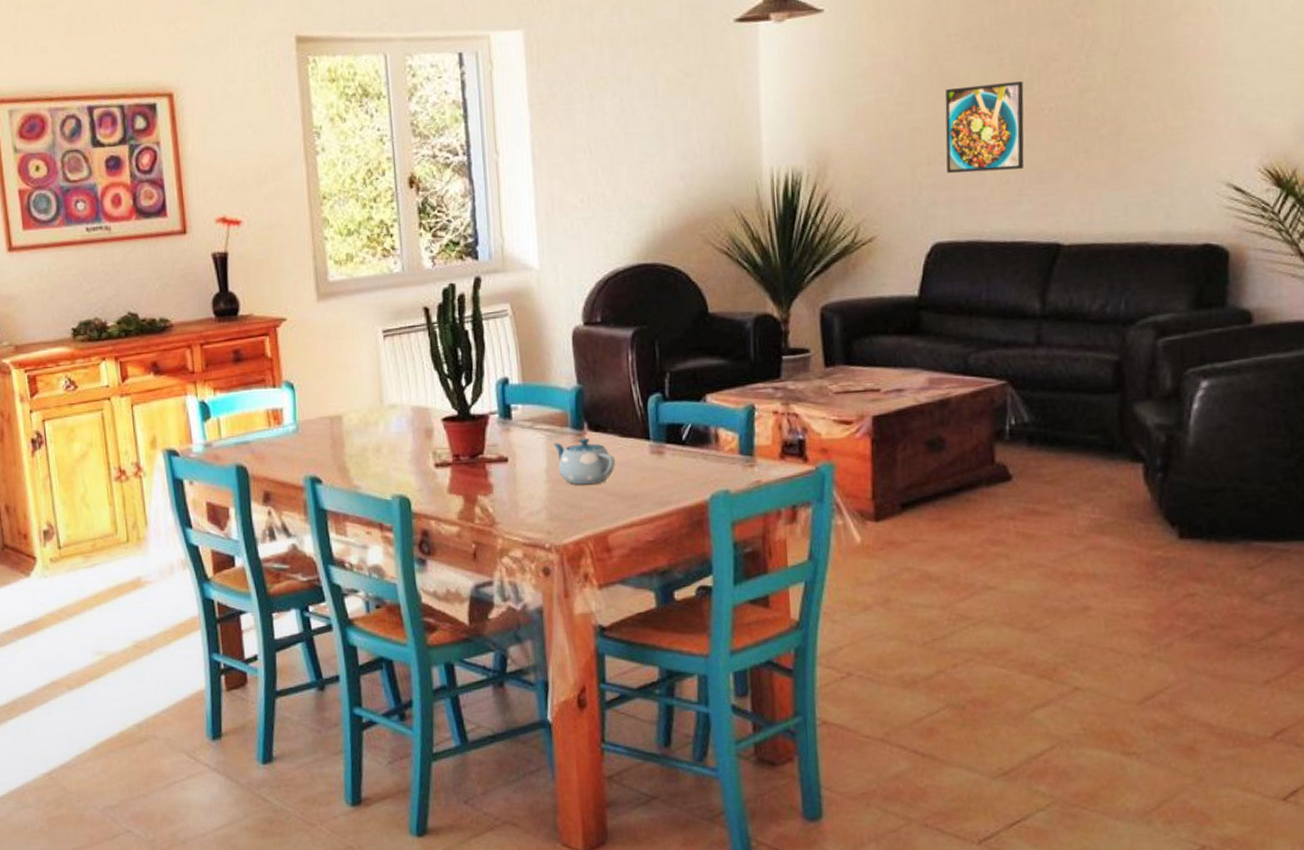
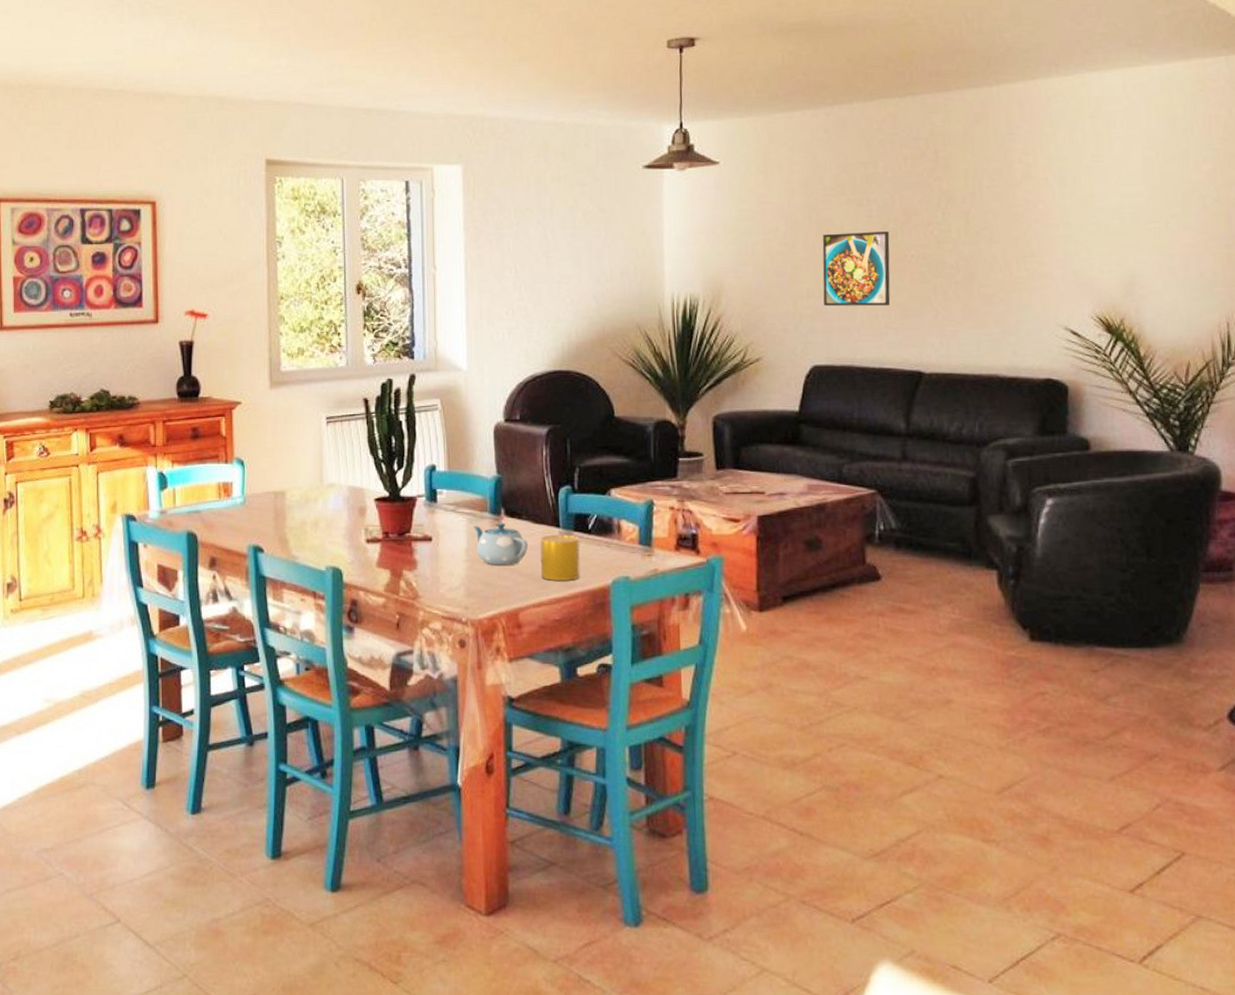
cup: none [629,447,675,499] -> present [540,534,580,581]

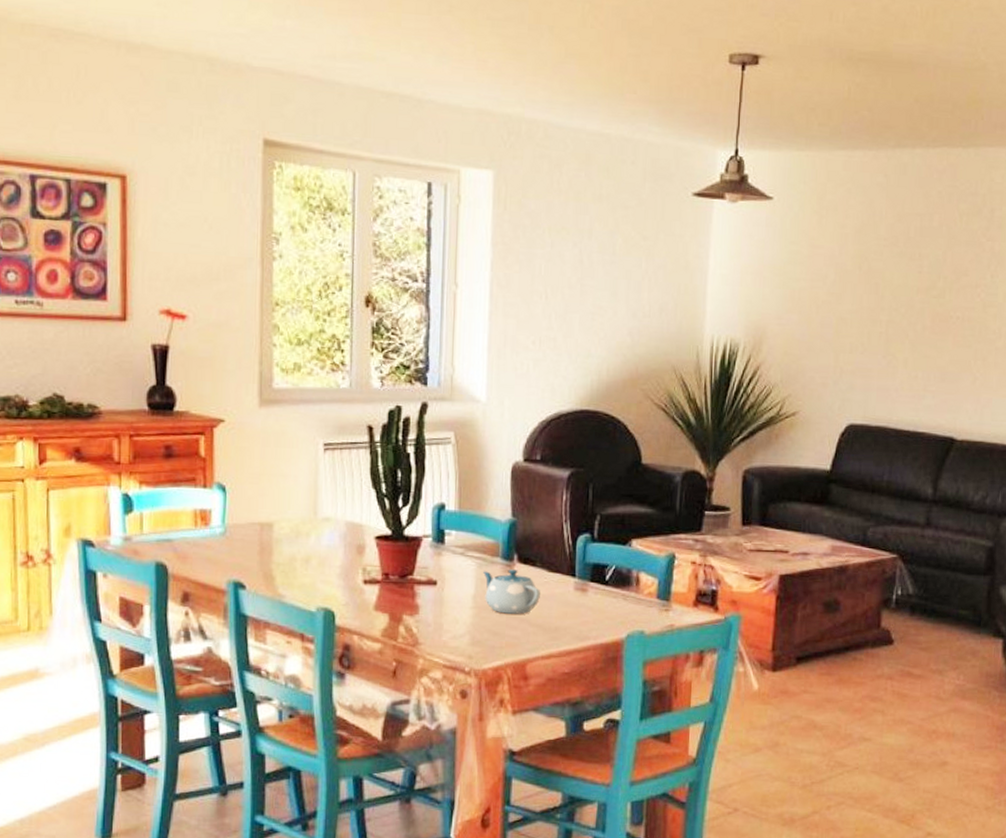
cup: present [540,534,580,581] -> none [552,584,596,633]
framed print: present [822,231,891,307] -> none [866,286,938,368]

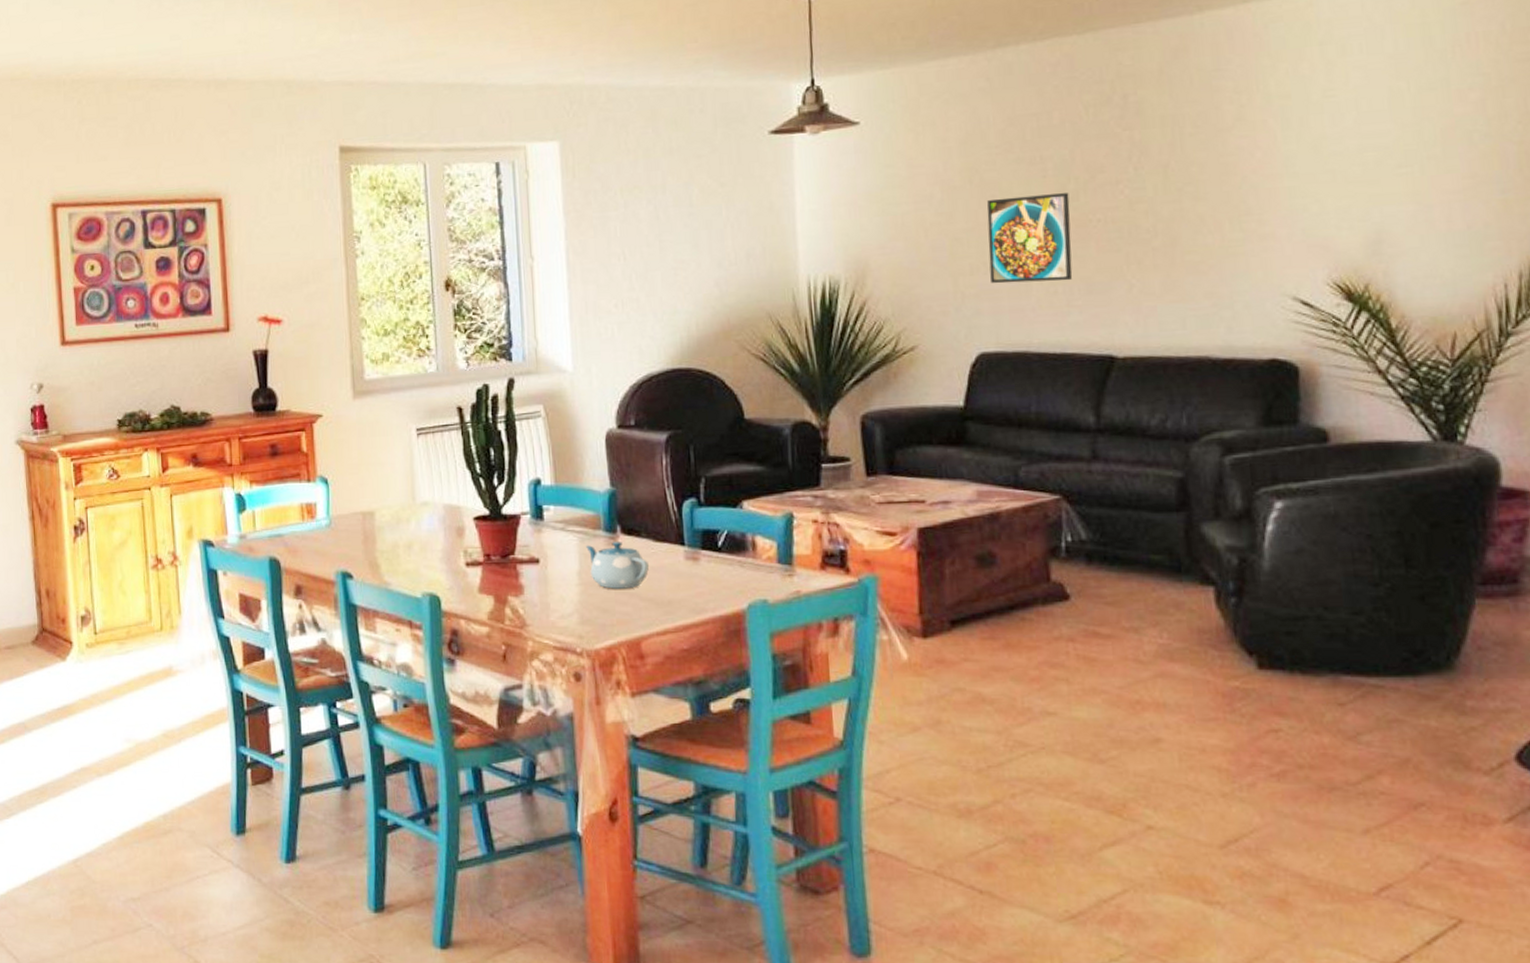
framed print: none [866,286,938,368] -> present [987,193,1073,284]

